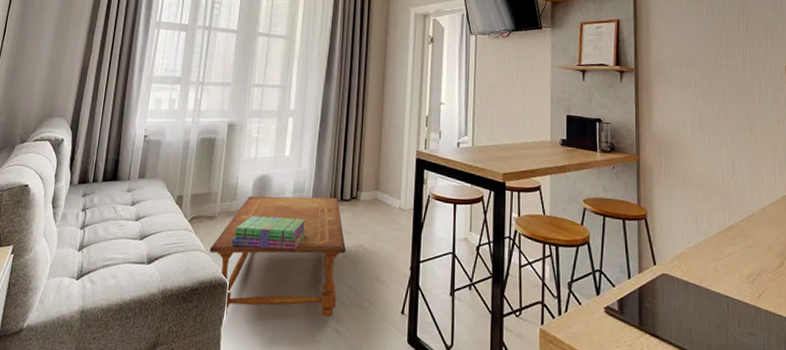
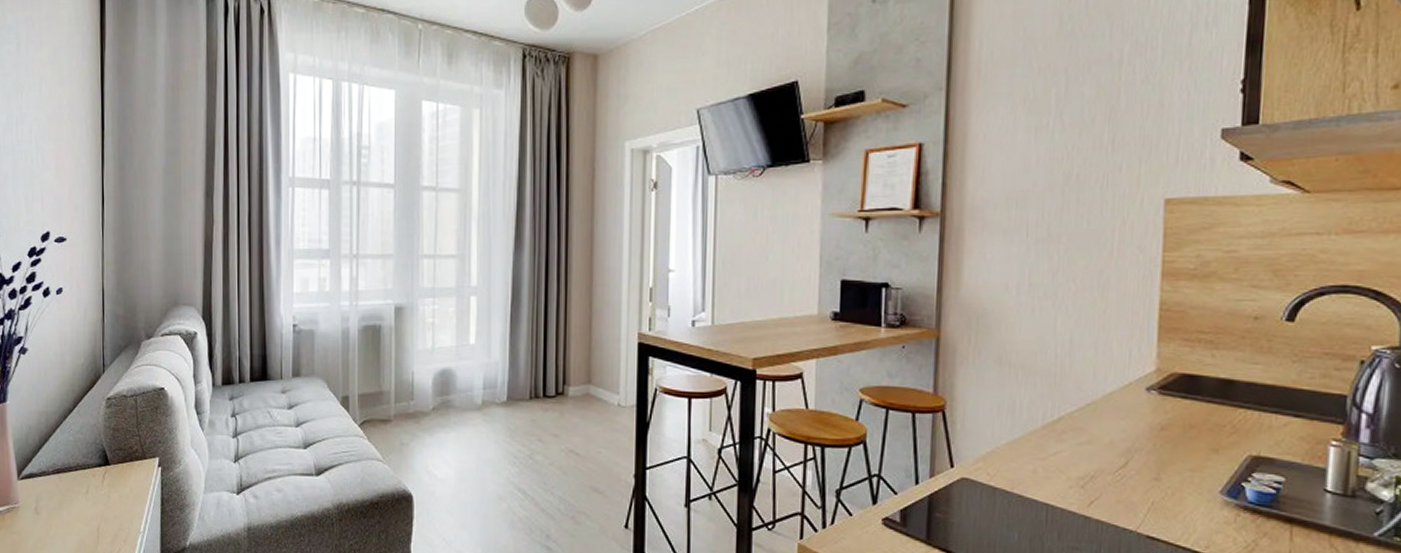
coffee table: present [209,195,347,318] -> none [387,393,554,534]
stack of books: present [231,216,307,250] -> none [413,418,503,457]

